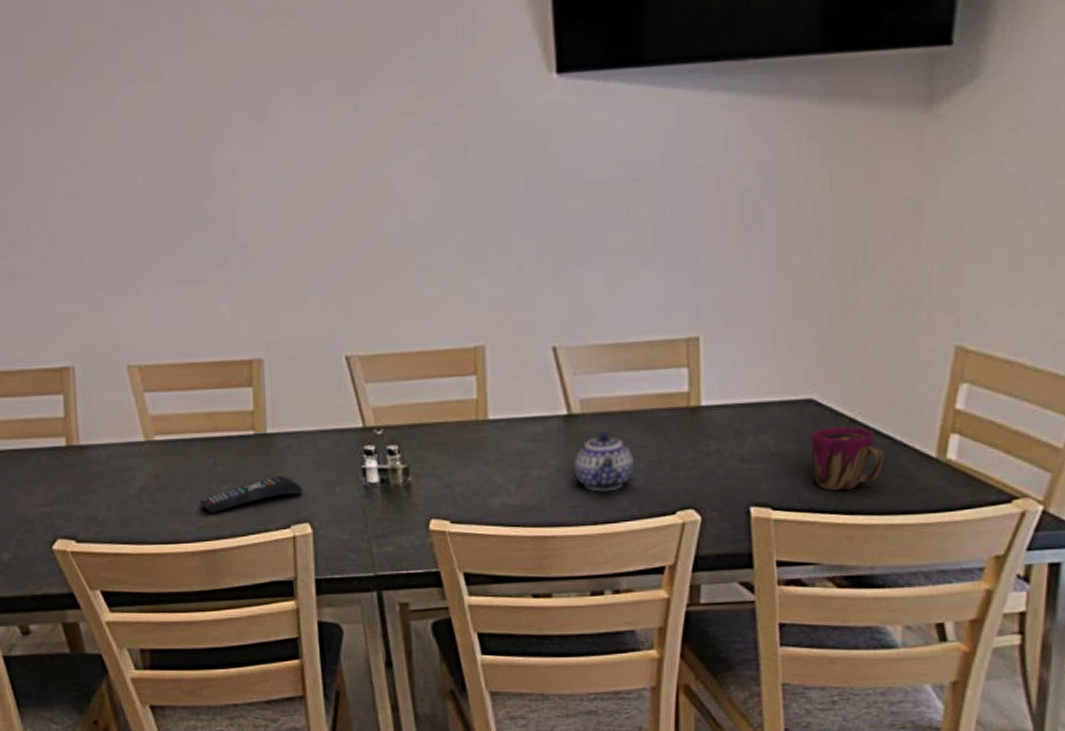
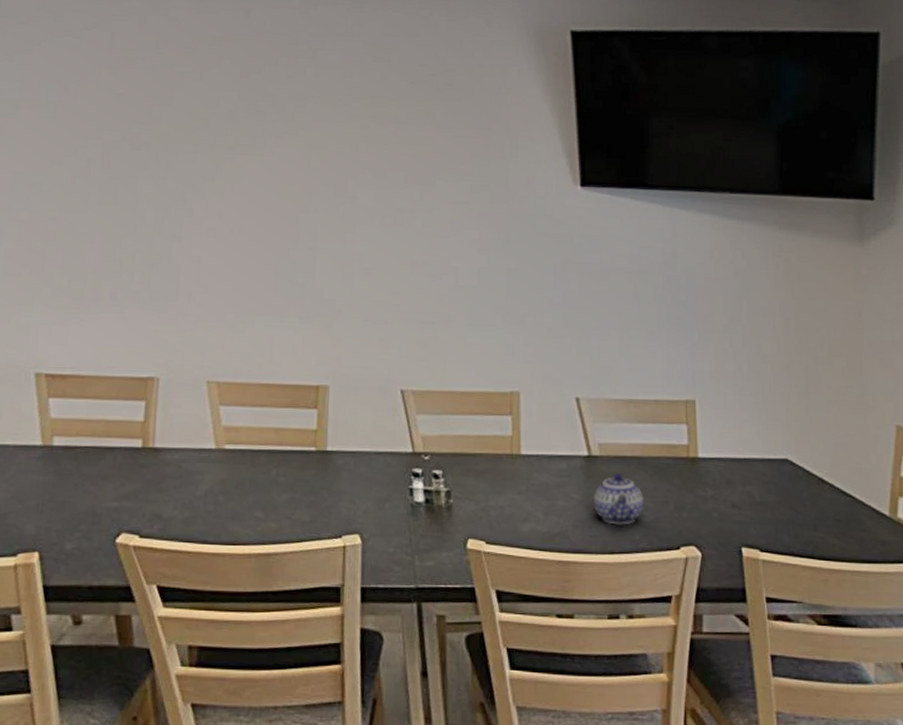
remote control: present [199,475,303,513] -> none [260,489,355,519]
cup: present [810,426,884,491] -> none [788,484,848,539]

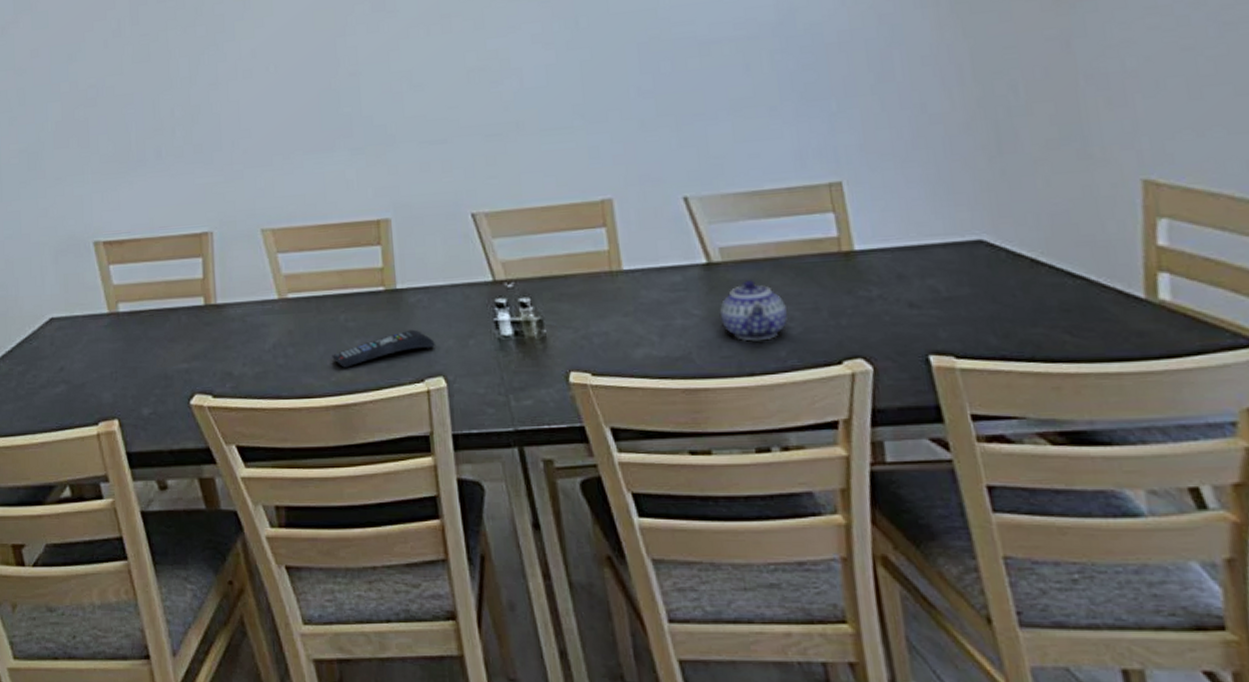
remote control: none [260,489,355,519] -> present [332,329,435,368]

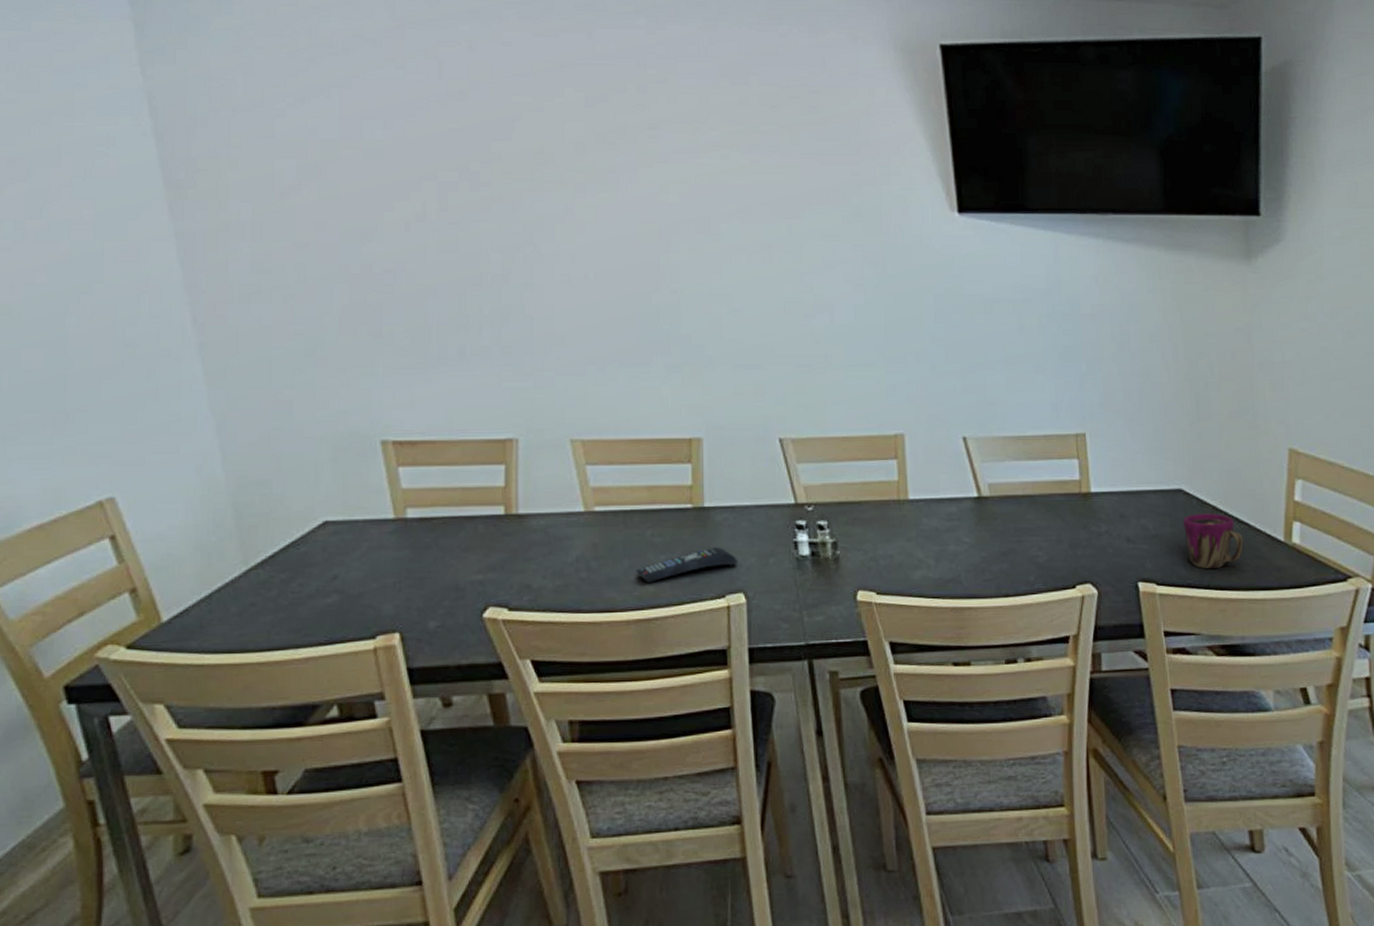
teapot: present [719,280,789,342] -> none [985,513,1038,567]
cup: none [987,267,1083,337] -> present [1182,513,1244,569]

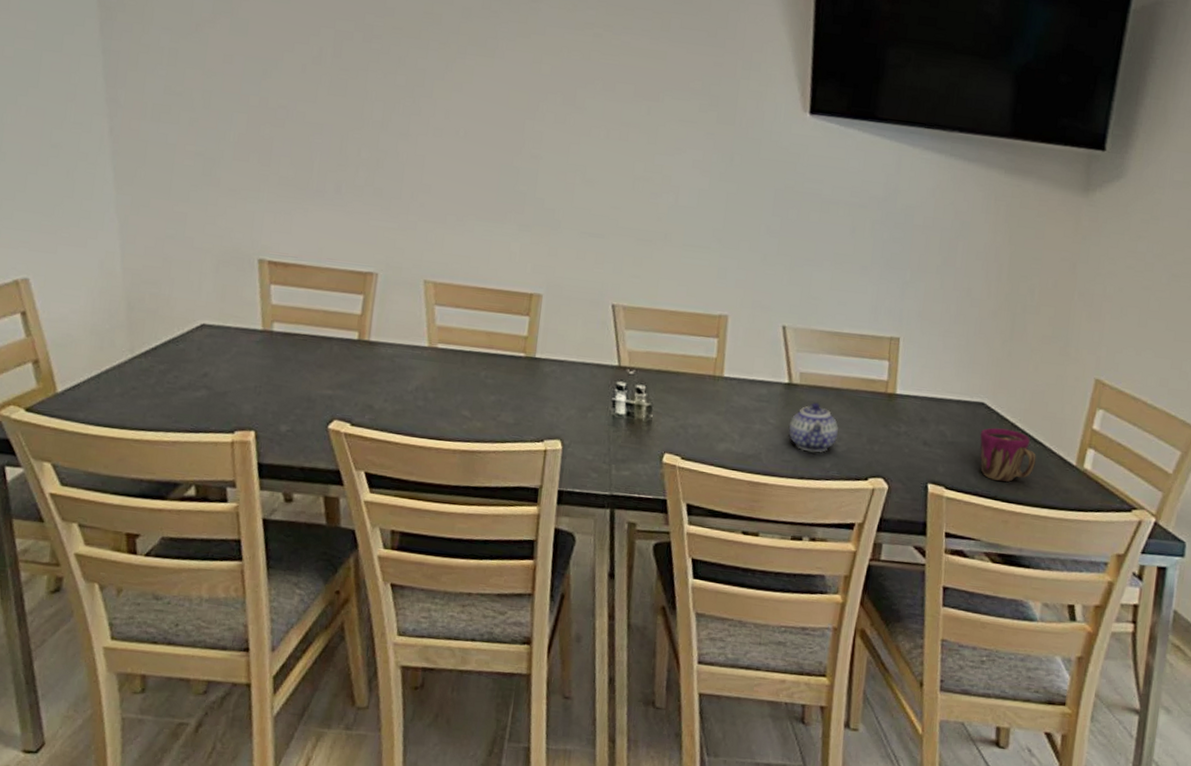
remote control: present [636,547,738,583] -> none [467,395,559,419]
teapot: none [985,513,1038,567] -> present [789,402,838,453]

